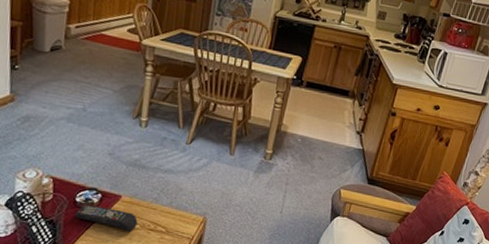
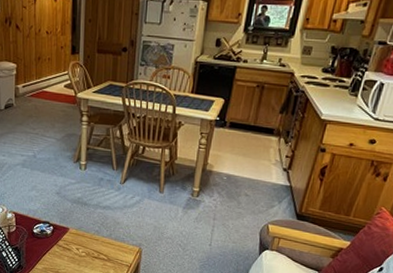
remote control: present [75,204,138,231] -> none [34,235,84,258]

